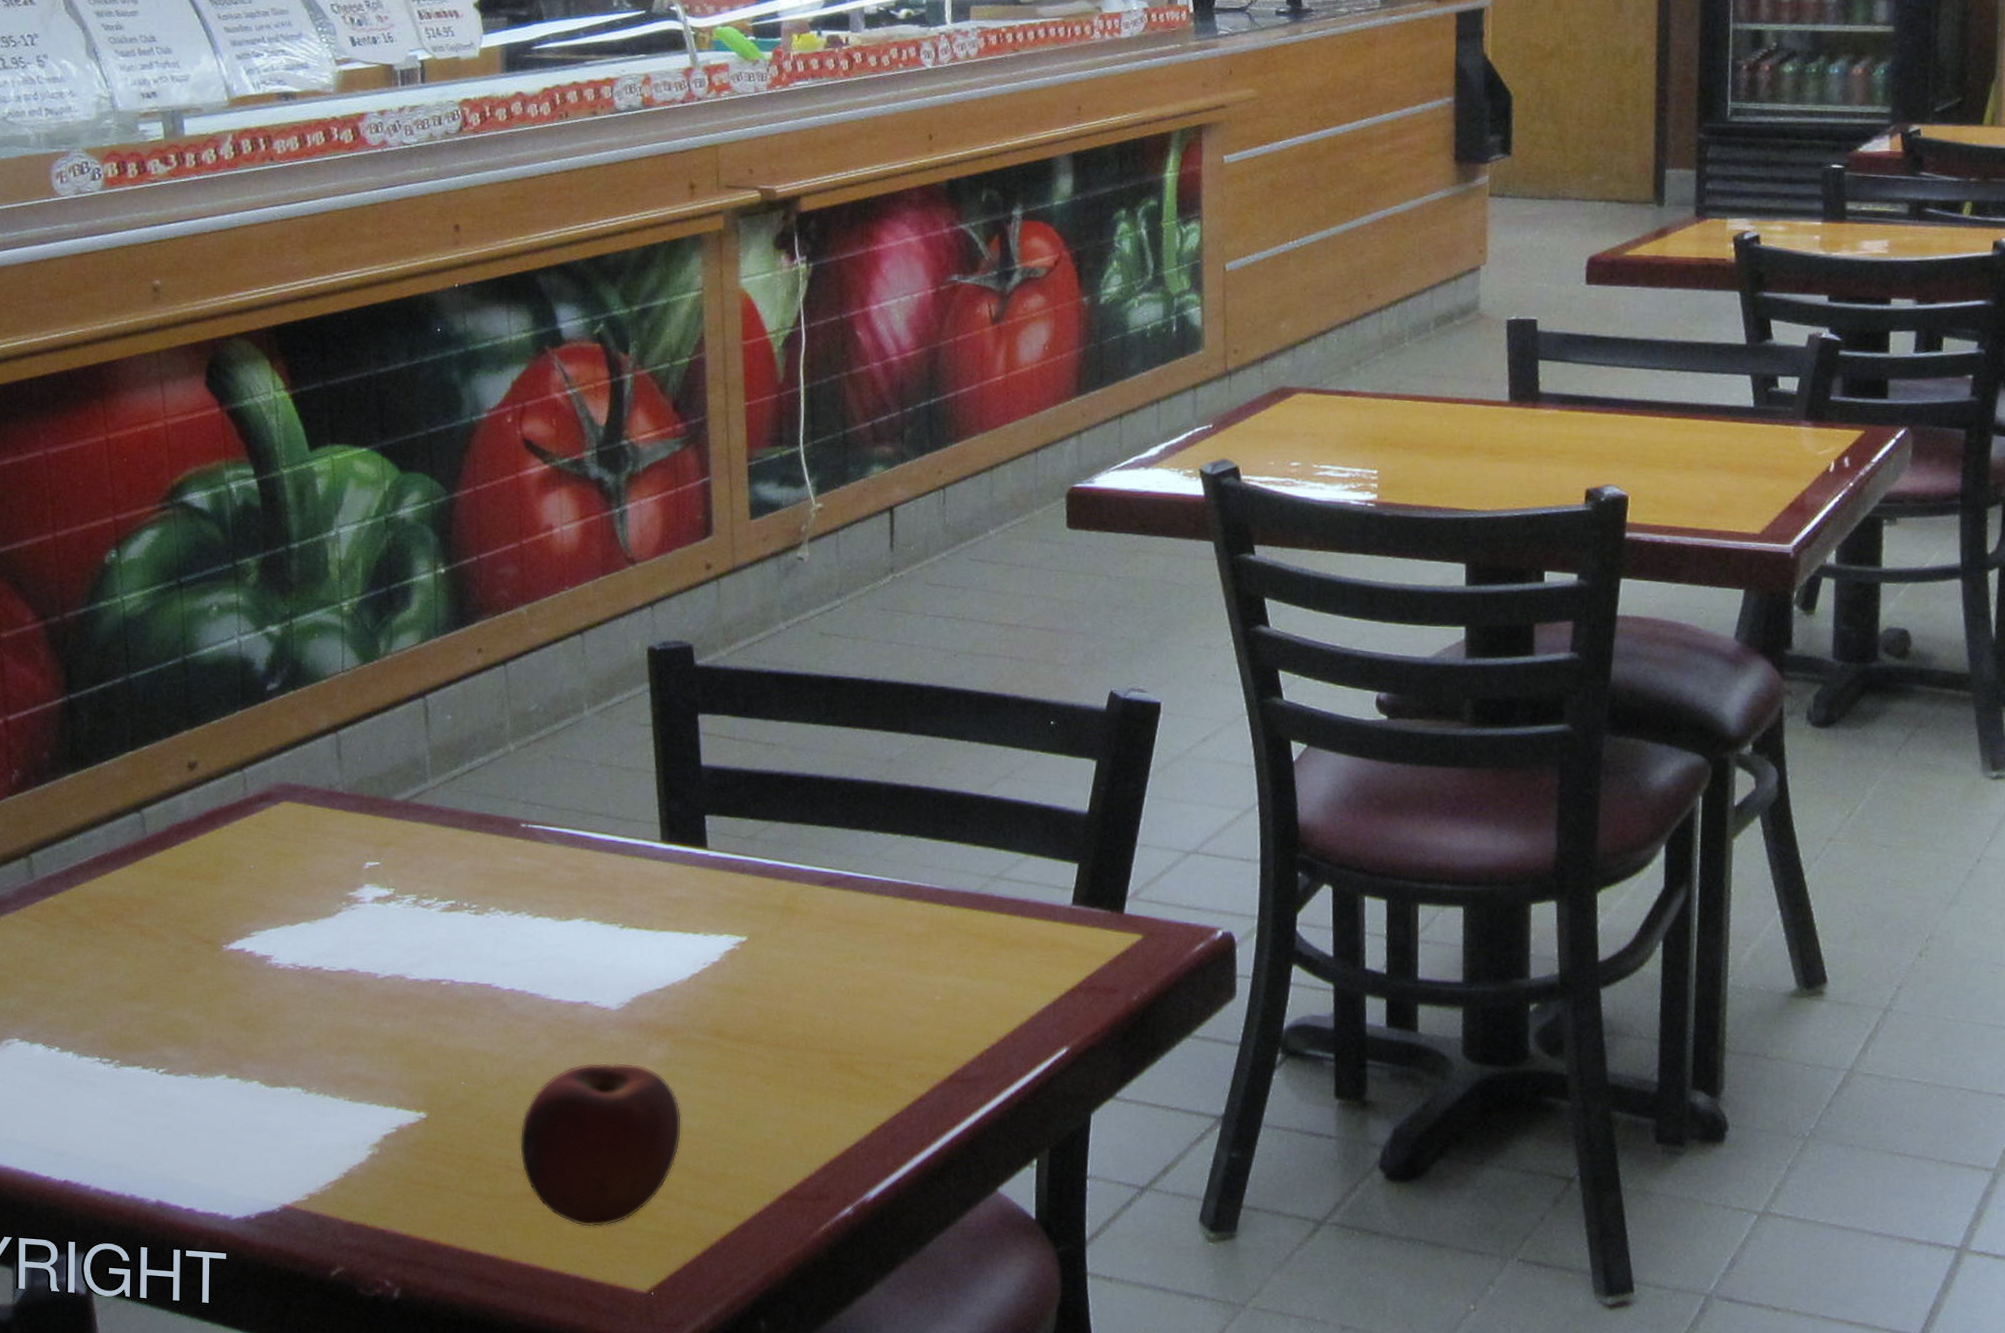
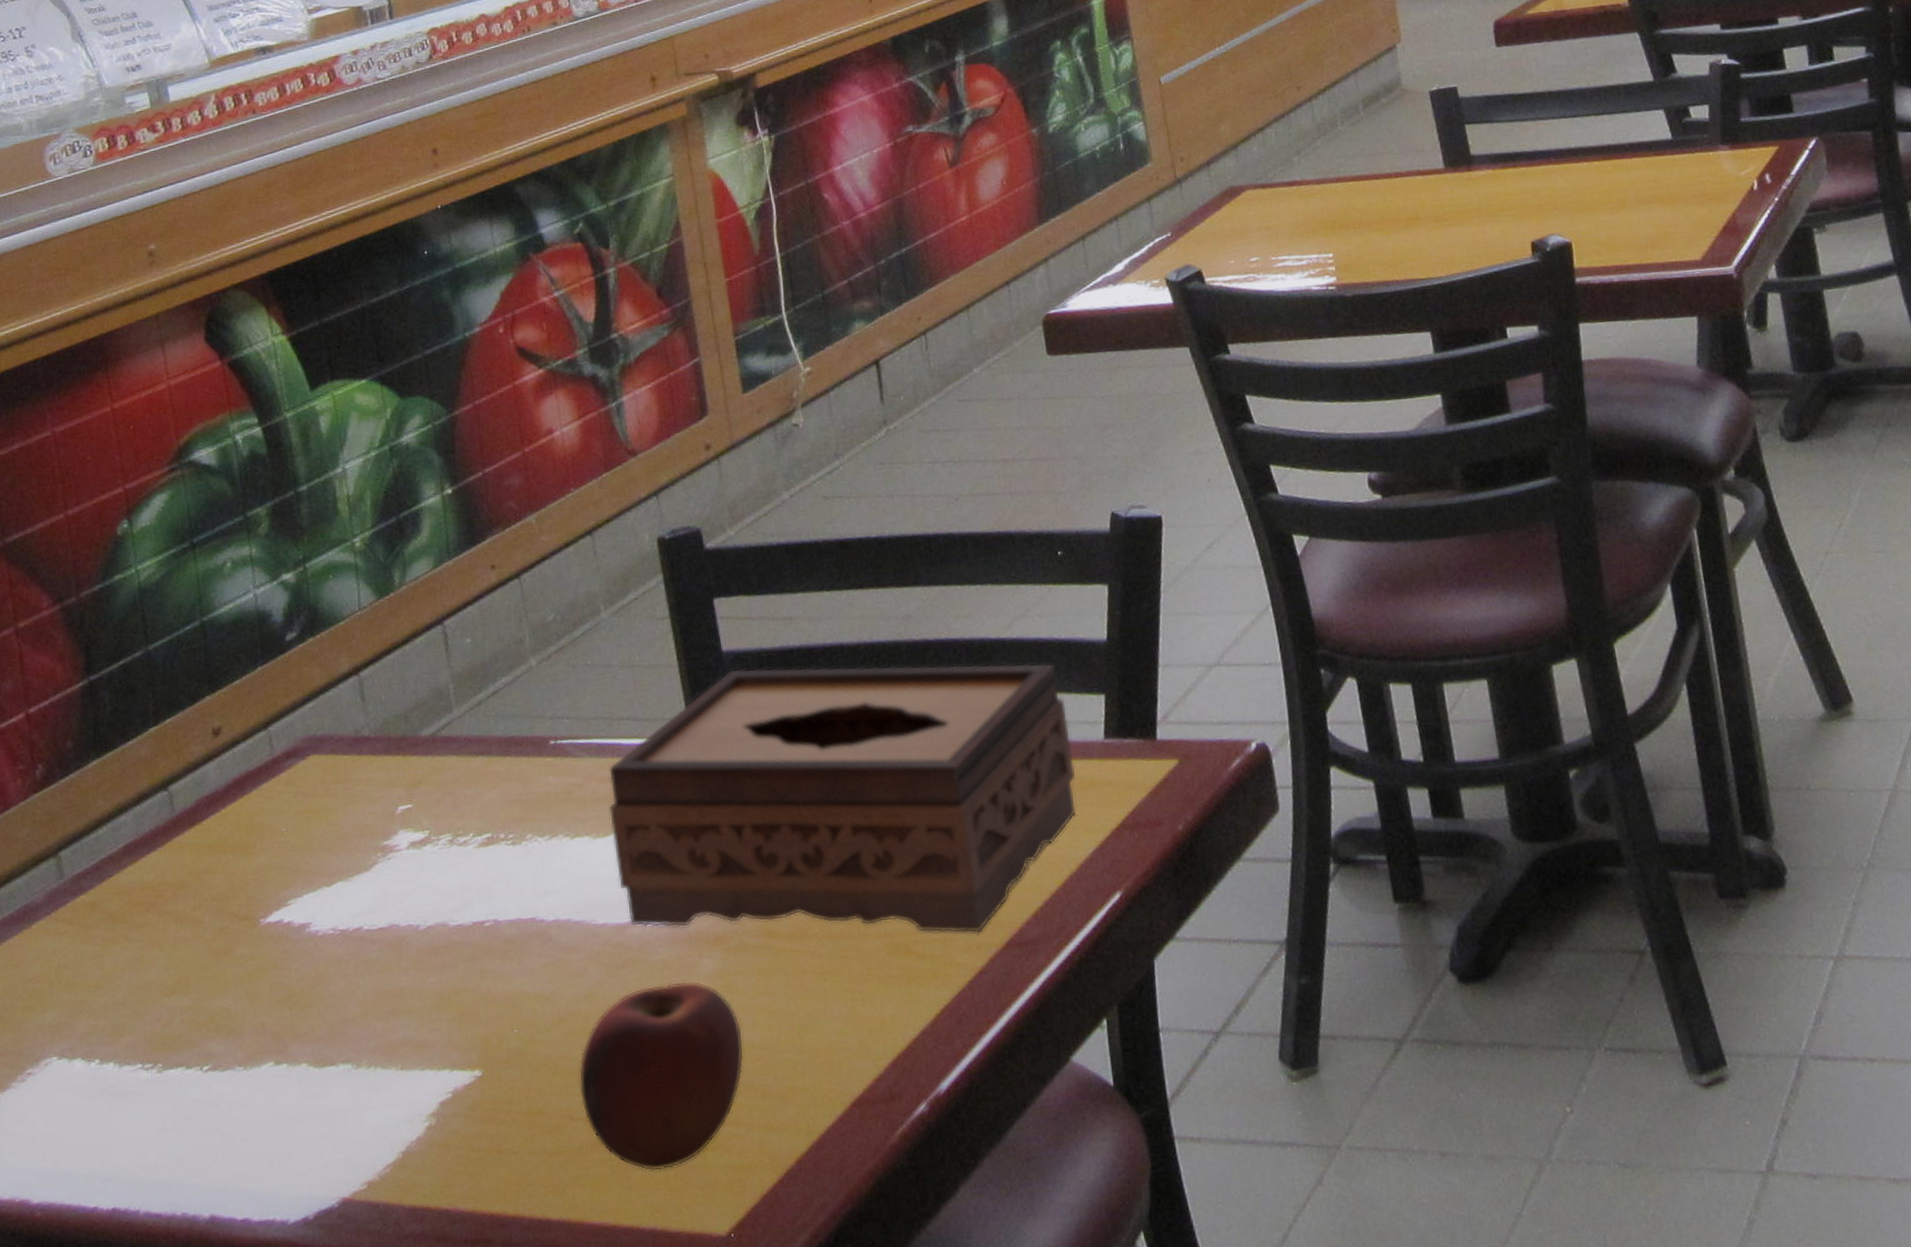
tissue box: none [572,784,1040,1064] -> present [608,663,1077,934]

